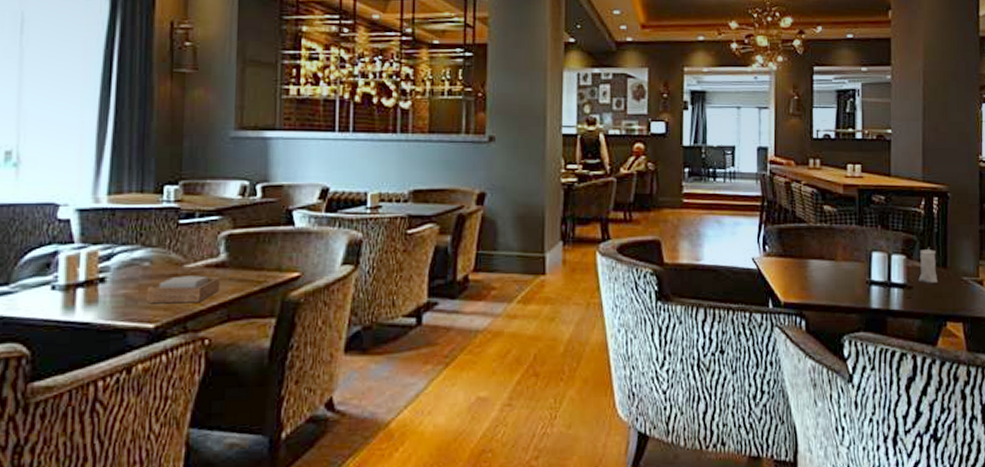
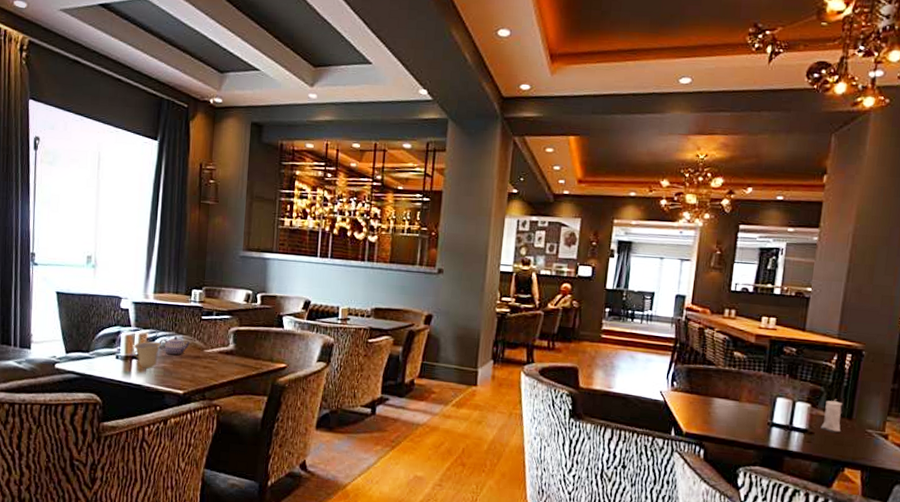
cup: none [77,260,120,299] -> present [133,341,161,369]
teapot: none [117,250,164,278] -> present [159,336,191,357]
napkin holder: present [146,275,221,304] -> none [178,357,230,379]

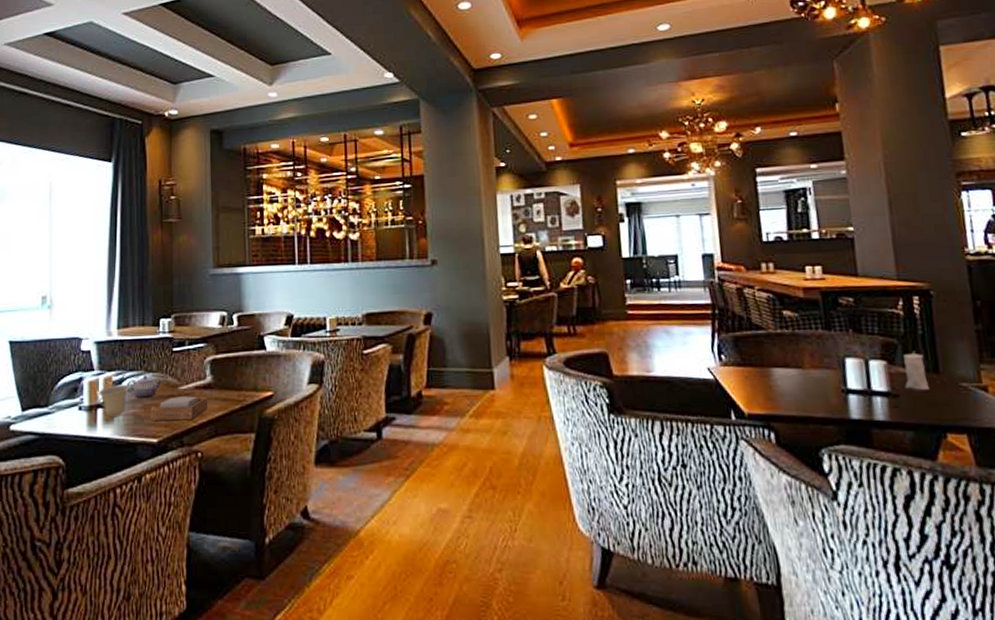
napkin holder: none [178,357,230,379] -> present [150,396,208,421]

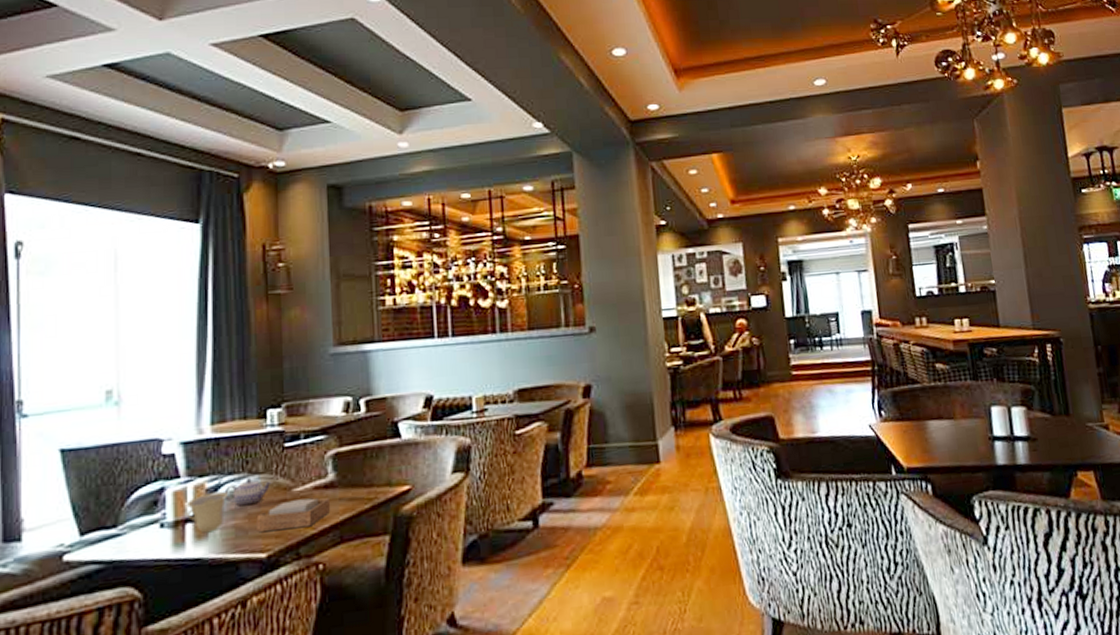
candle: present [903,351,931,393] -> none [1040,396,1063,435]

